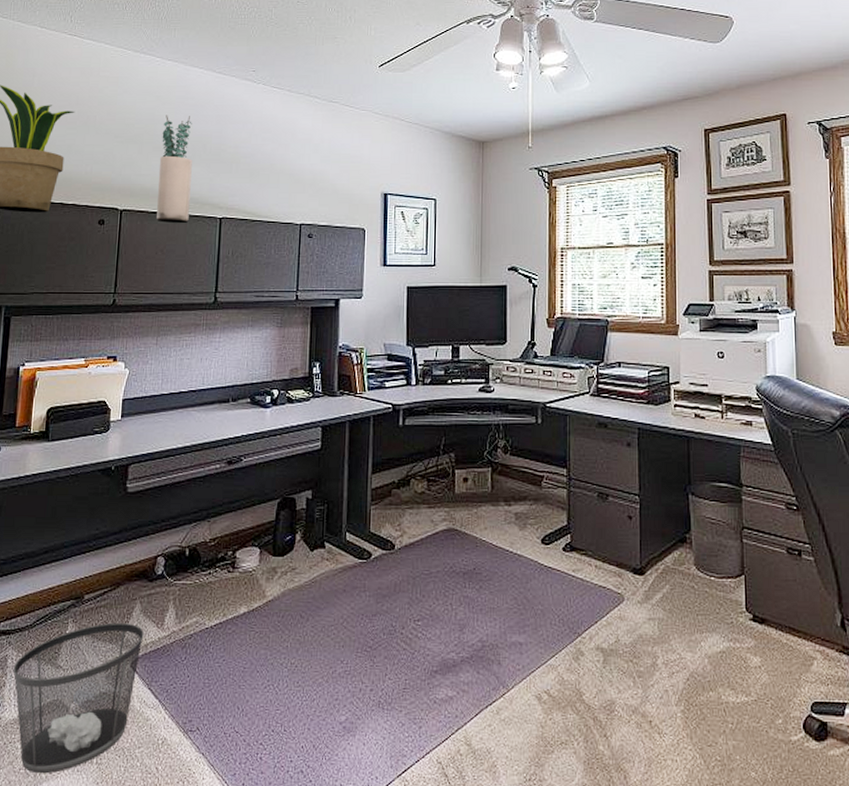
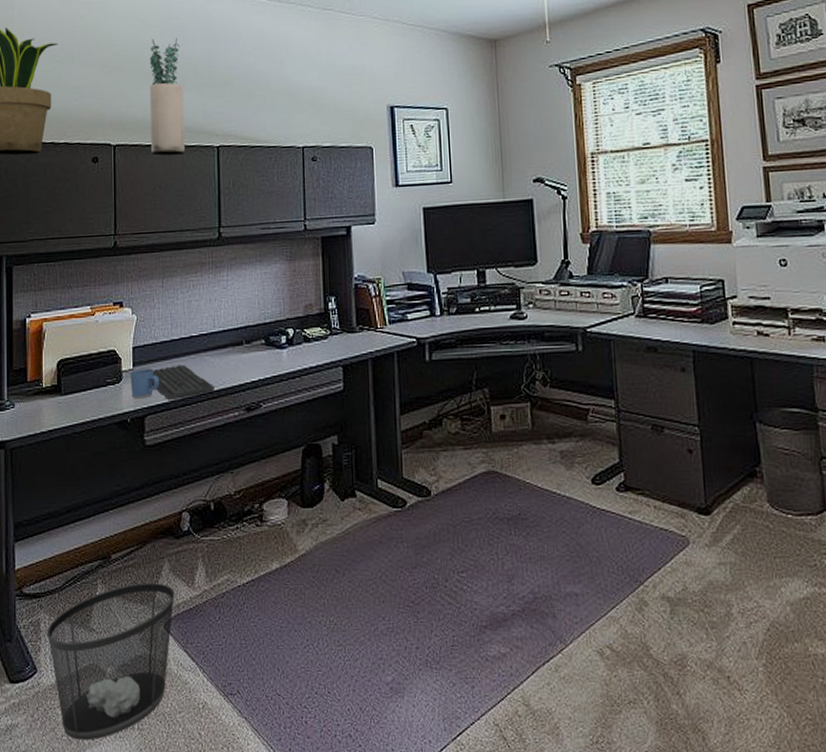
mug: none [117,420,147,448] -> present [130,368,160,399]
computer keyboard: none [139,418,199,451] -> present [152,364,214,401]

